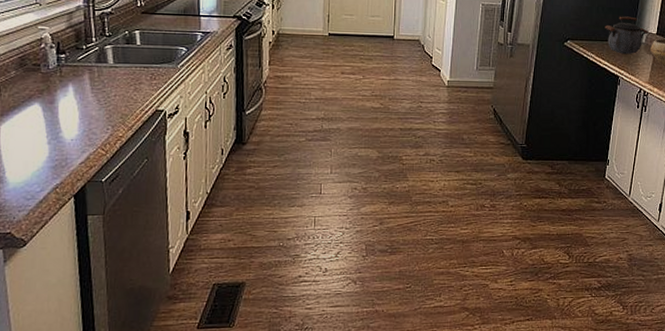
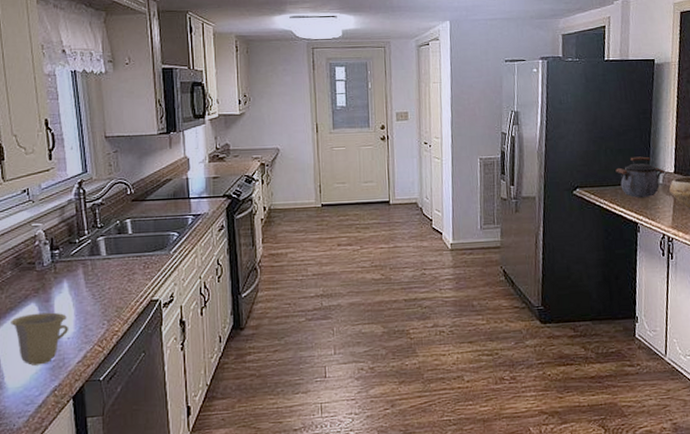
cup: none [13,113,73,163] -> present [11,312,69,366]

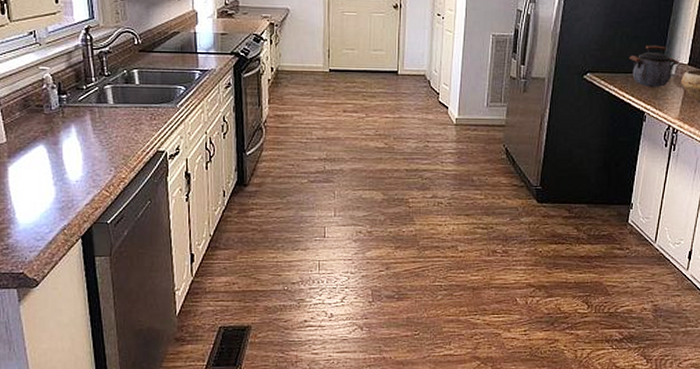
cup: present [11,312,69,366] -> none [20,155,78,205]

